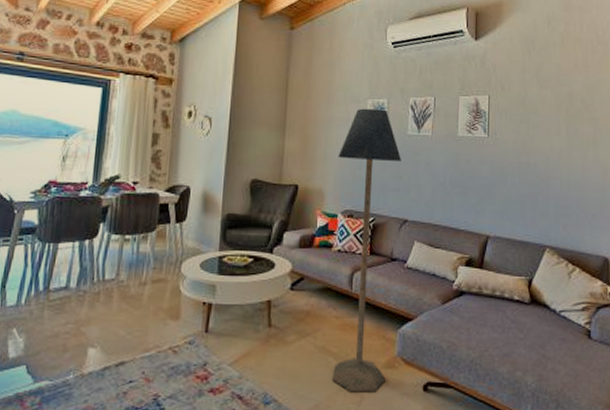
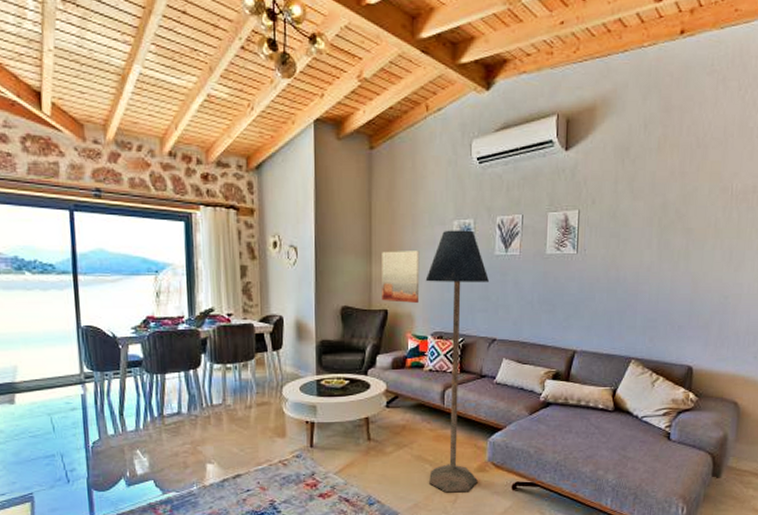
wall art: none [293,126,334,179] -> present [382,251,420,303]

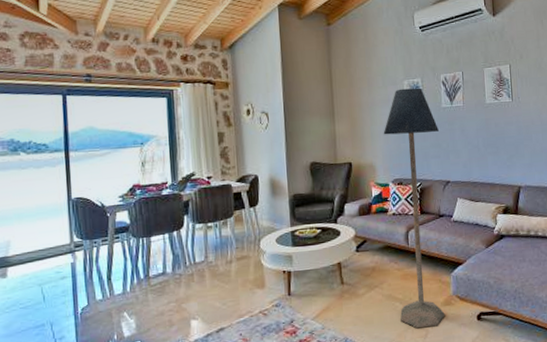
wall art: present [382,251,420,303] -> none [343,109,379,155]

